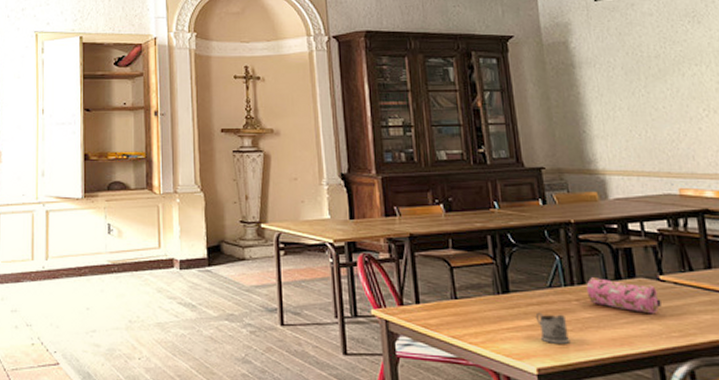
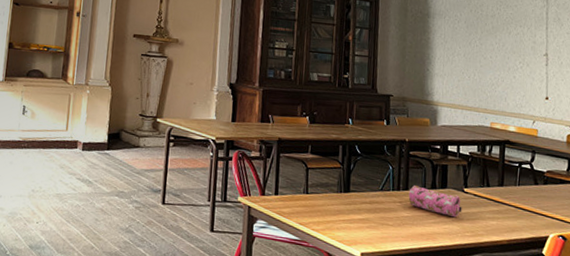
tea glass holder: present [535,312,571,344] -> none [366,209,390,235]

